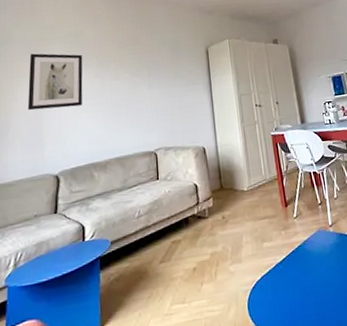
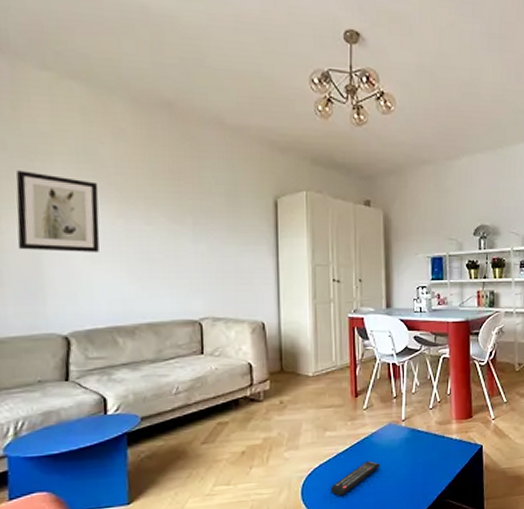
remote control: none [274,269,316,309] -> present [331,461,380,496]

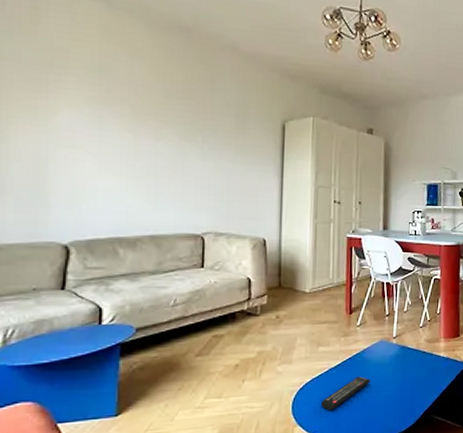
wall art: present [15,170,100,252] -> none [24,81,111,165]

